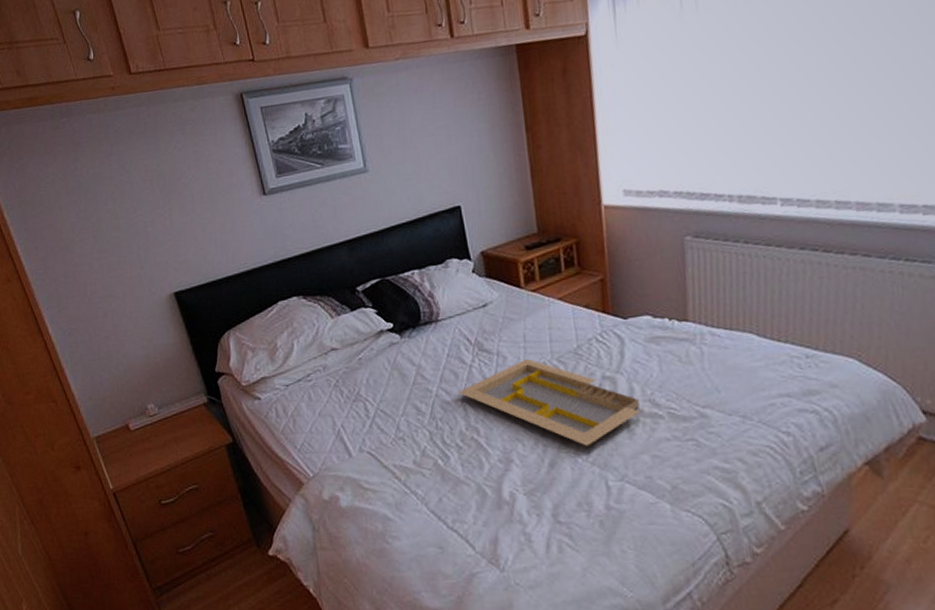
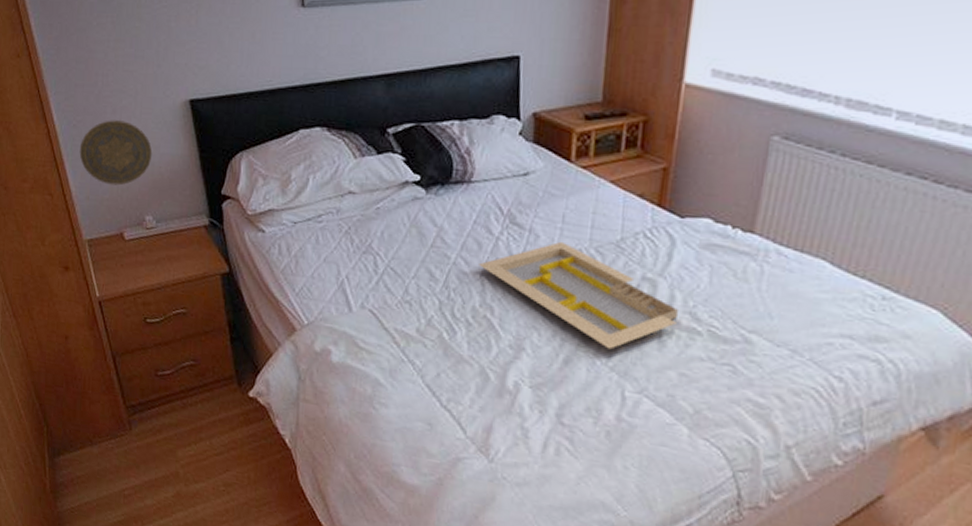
decorative plate: none [77,321,147,383] -> present [79,120,153,186]

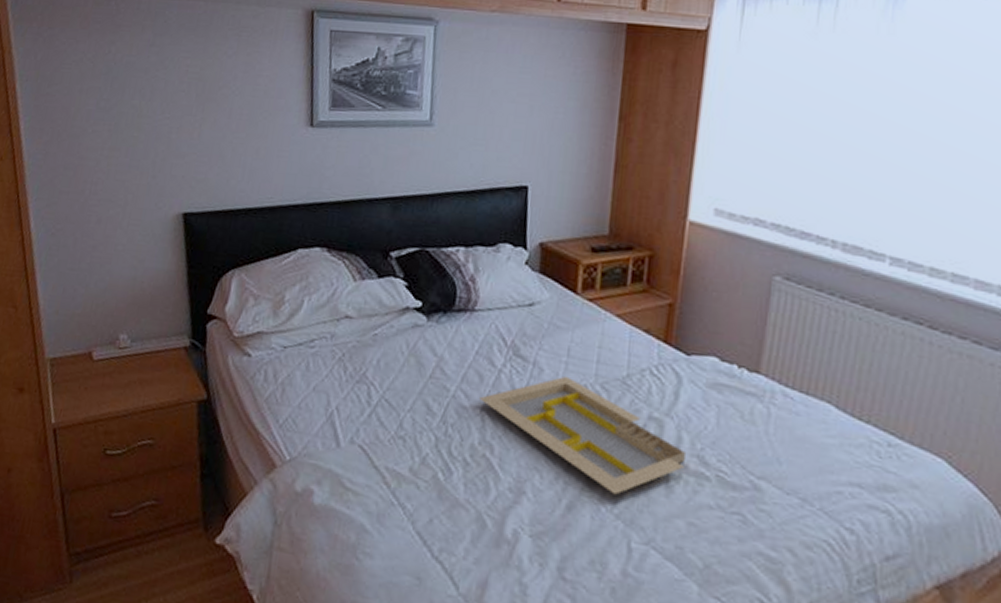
decorative plate: present [79,120,153,186] -> none [54,230,136,300]

